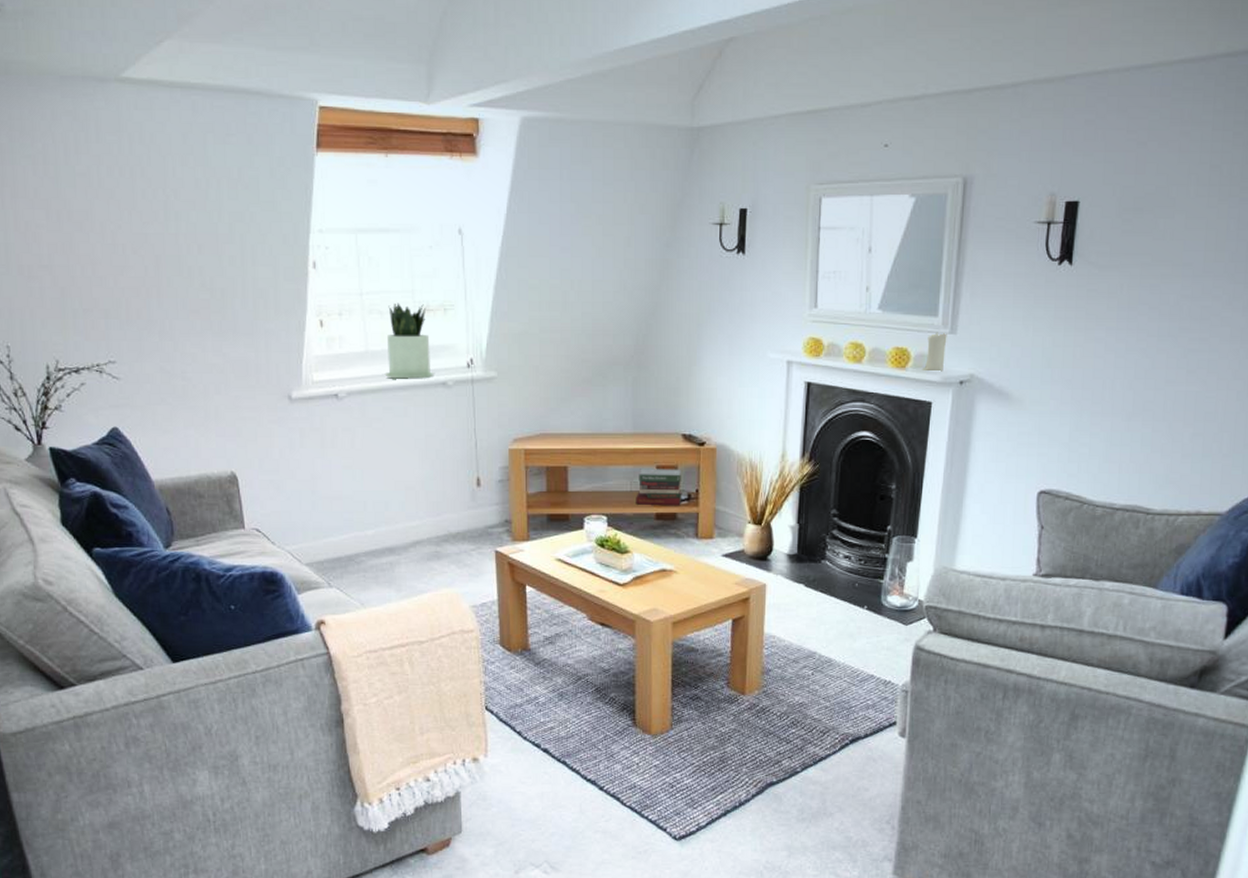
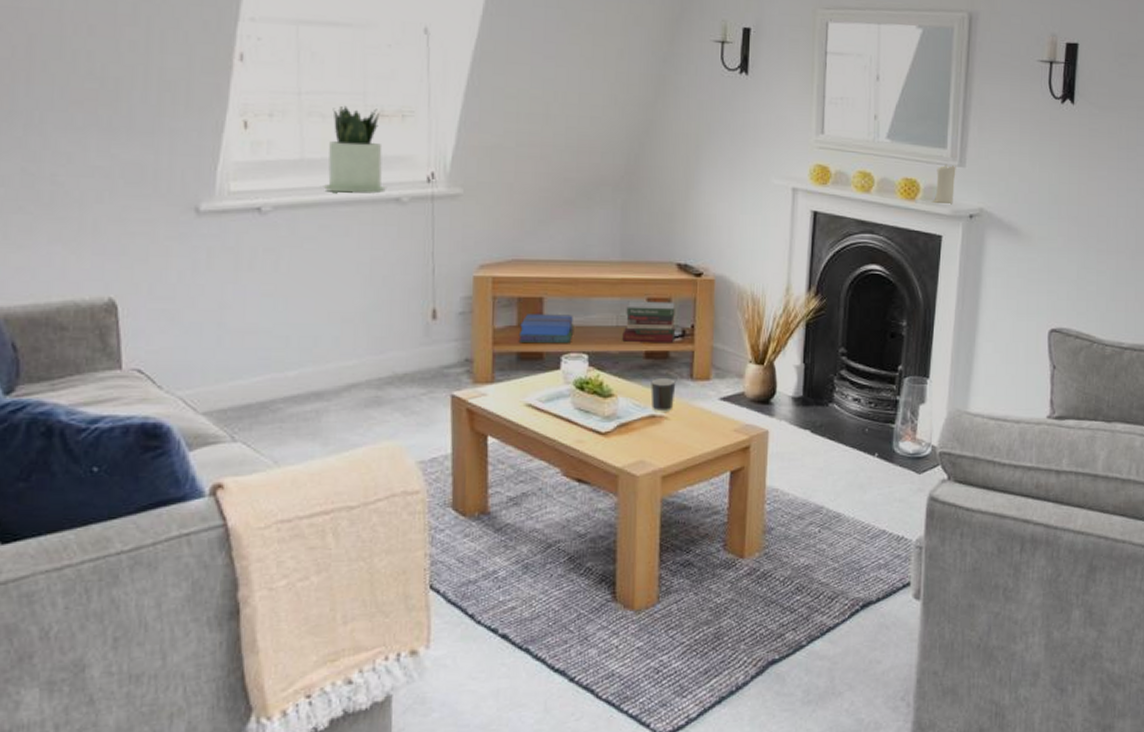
books: none [548,481,594,506] -> present [518,314,574,343]
mug: none [661,537,683,567] -> present [650,378,676,412]

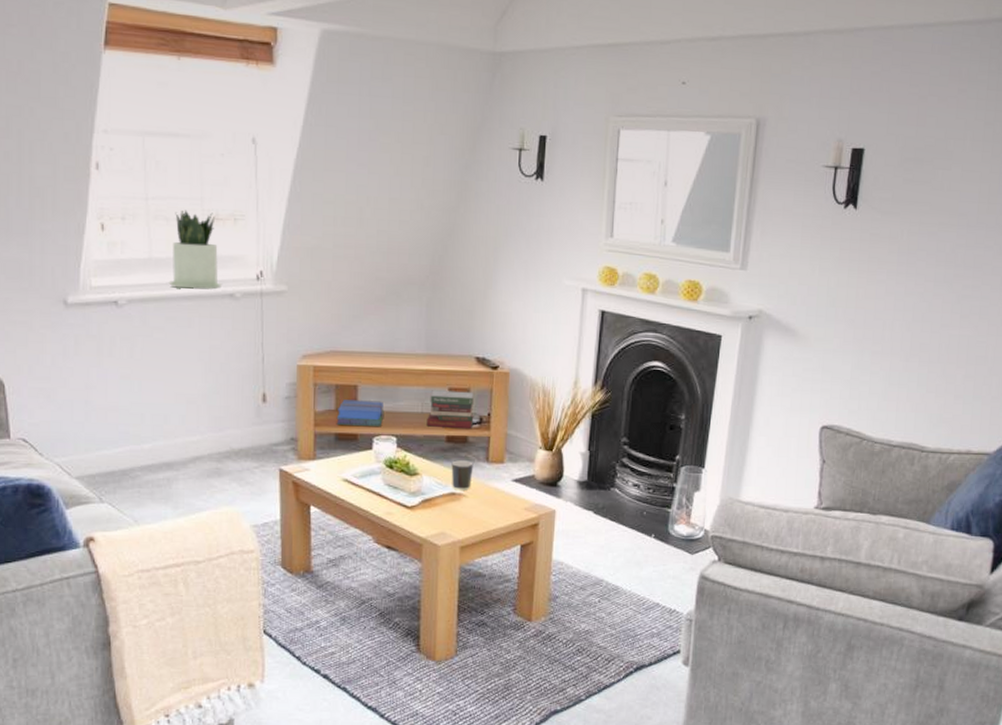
candle: present [932,164,956,205] -> none [713,267,738,306]

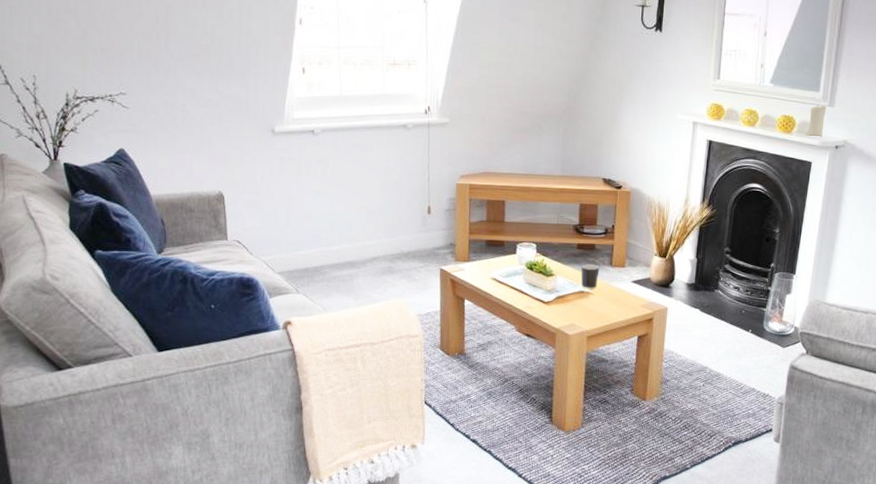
planter: present [168,210,223,290] -> none [354,56,398,122]
books: present [336,400,385,426] -> none [487,212,527,235]
books: present [426,390,474,430] -> none [561,205,601,239]
candle: none [713,267,738,306] -> present [805,104,826,137]

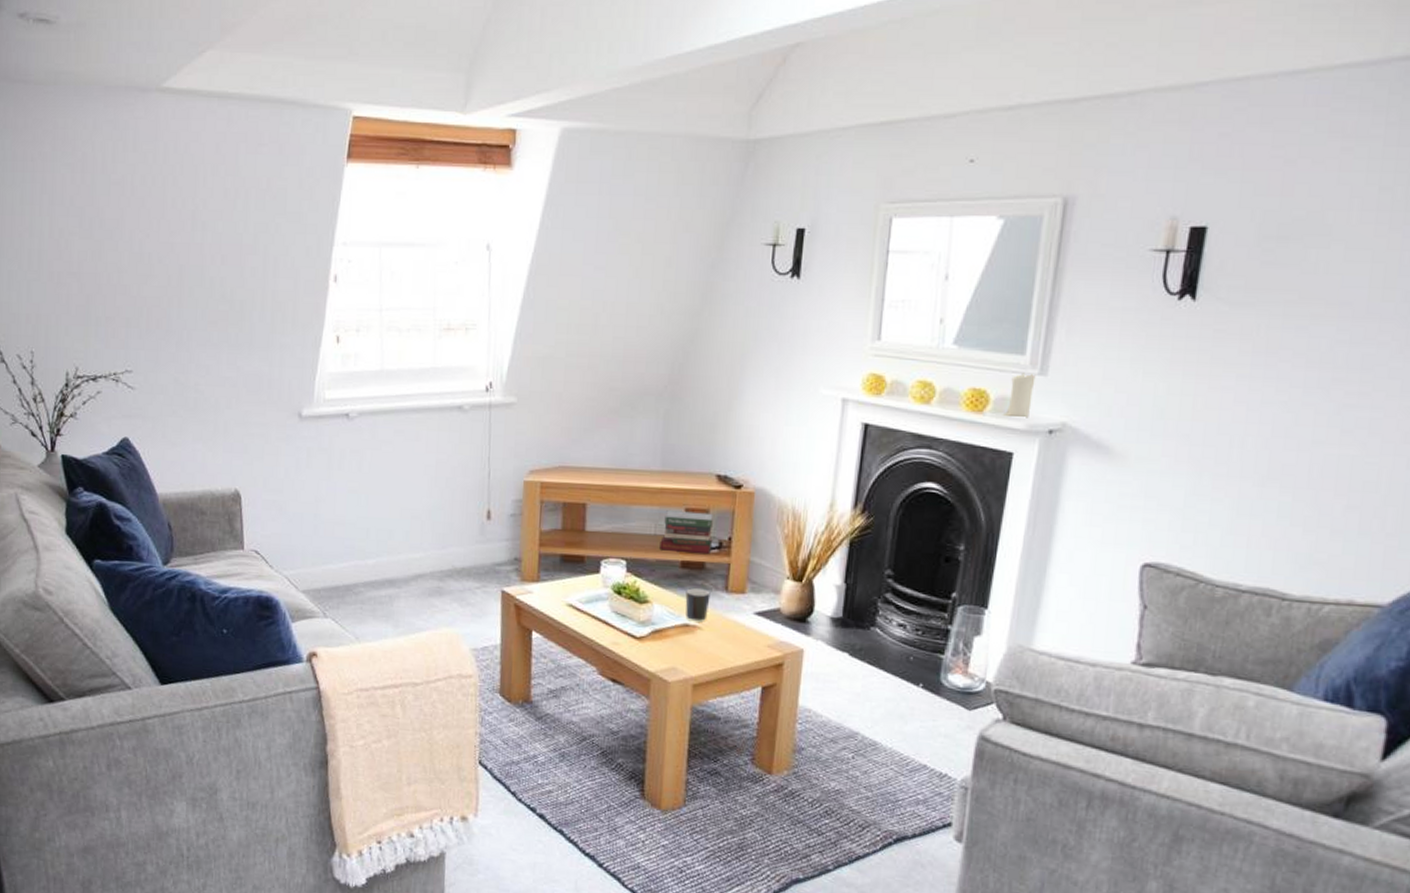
books: none [561,205,601,239] -> present [659,510,713,555]

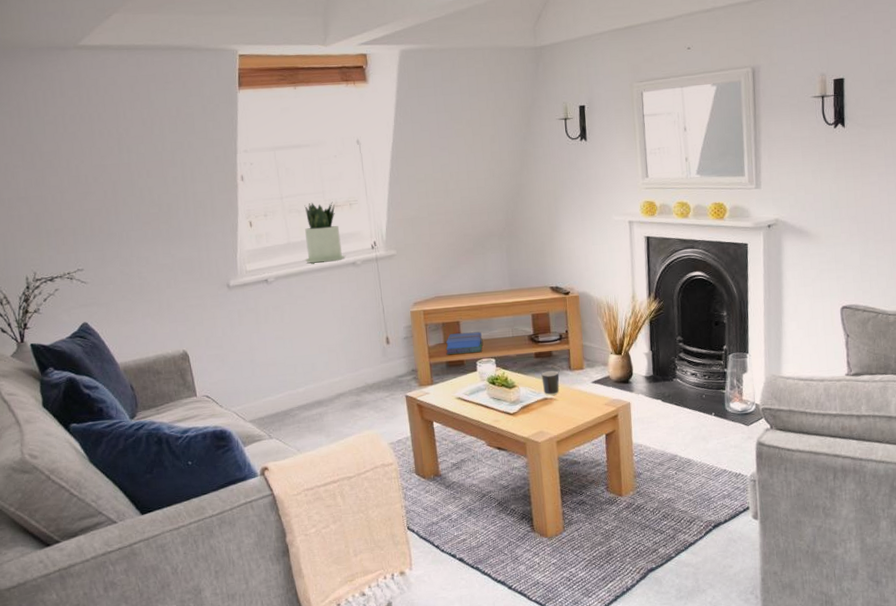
planter: none [398,320,452,403] -> present [304,202,346,264]
books: none [562,519,614,548] -> present [445,331,483,355]
books: present [659,510,713,555] -> none [517,315,555,347]
candle: present [1003,372,1036,418] -> none [737,188,754,220]

